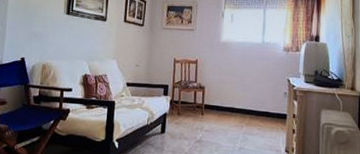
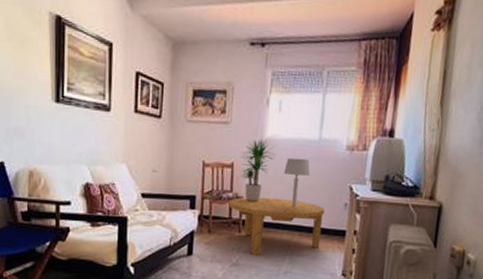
coffee table: none [194,86,270,134] -> present [228,197,325,255]
potted plant: none [203,42,230,90] -> present [241,139,276,202]
table lamp: none [236,56,256,95] -> present [284,157,310,207]

